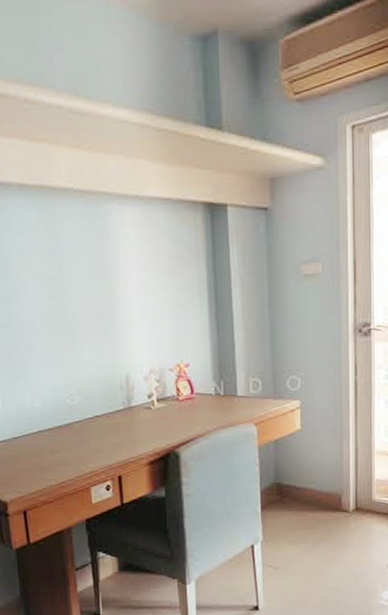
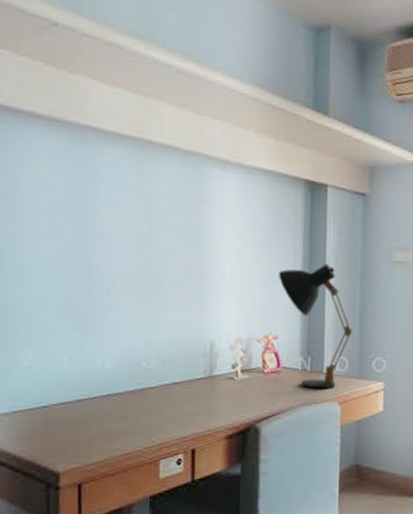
desk lamp: none [184,285,264,412] -> present [278,263,353,389]

